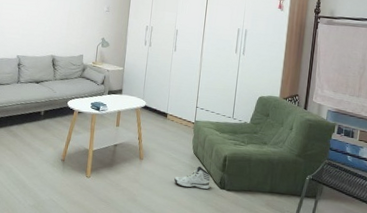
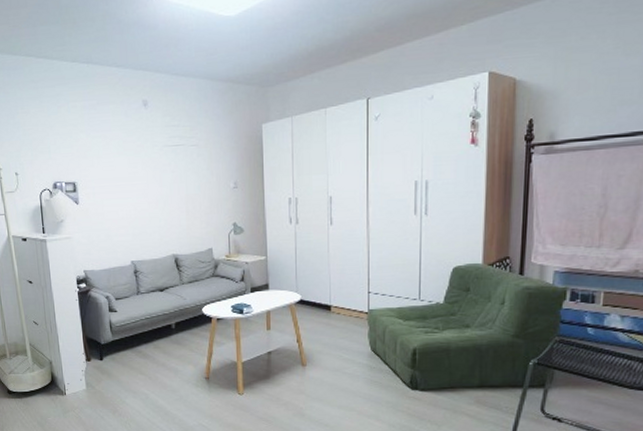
sneaker: present [174,166,211,190] -> none [350,364,397,393]

